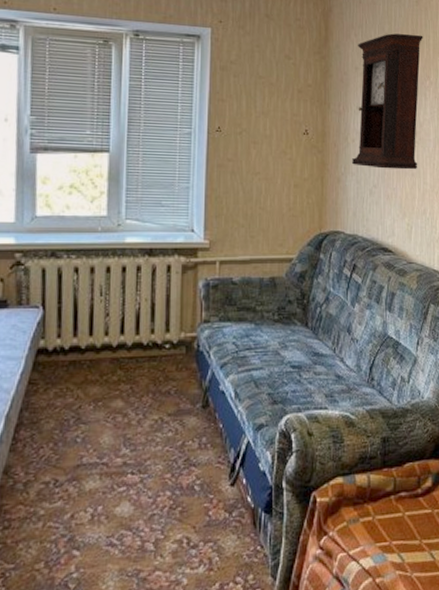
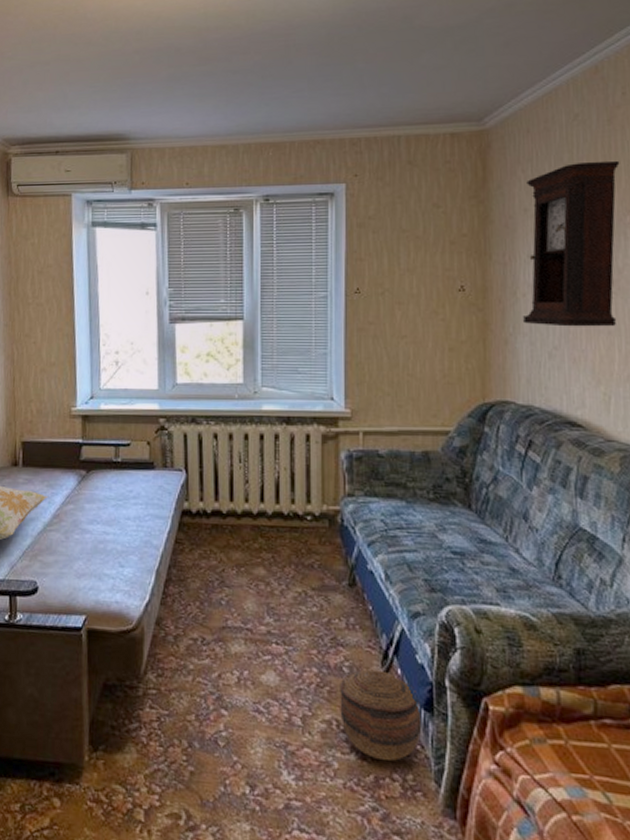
basket: none [190,483,261,568] -> present [340,669,421,762]

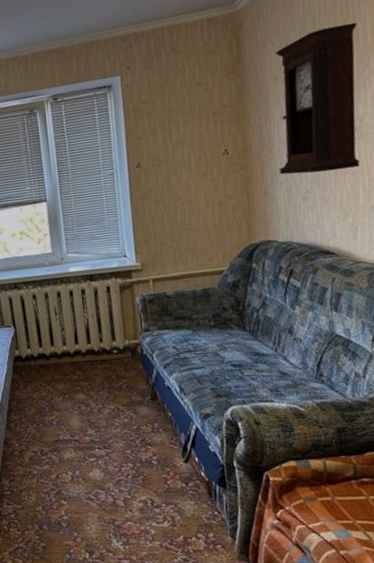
basket: present [340,669,421,762] -> none [151,460,217,526]

